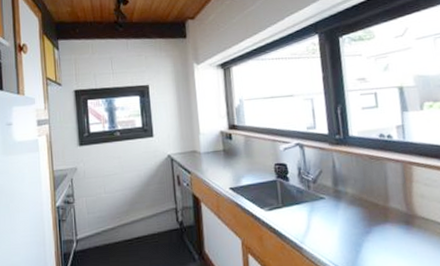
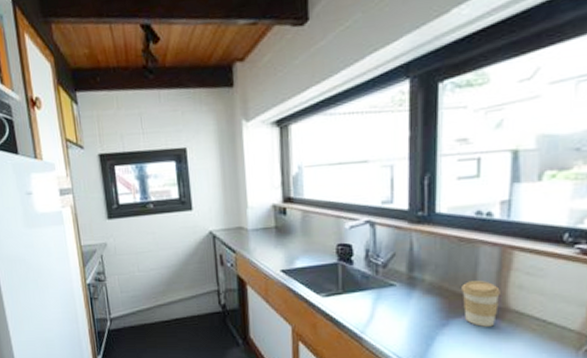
coffee cup: none [377,192,409,233] -> present [462,281,500,327]

